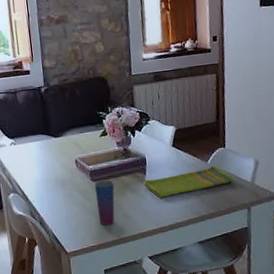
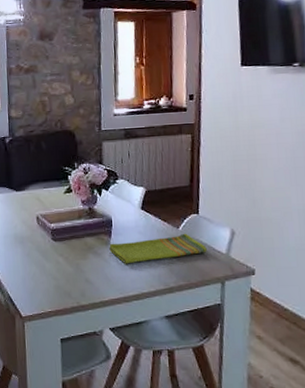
cup: present [94,179,115,226] -> none [55,240,77,290]

